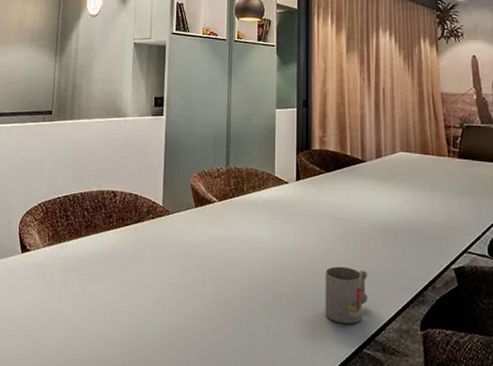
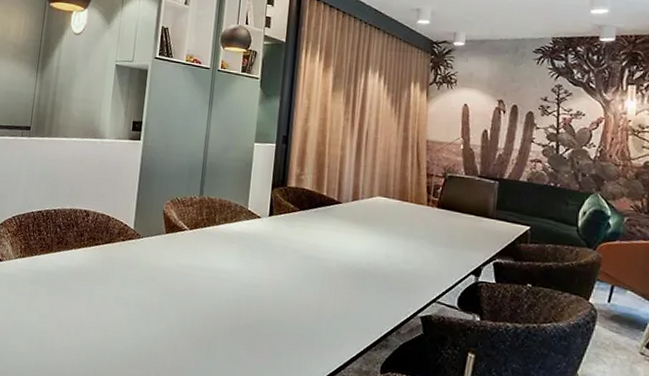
mug: present [325,266,368,324] -> none [286,303,333,361]

